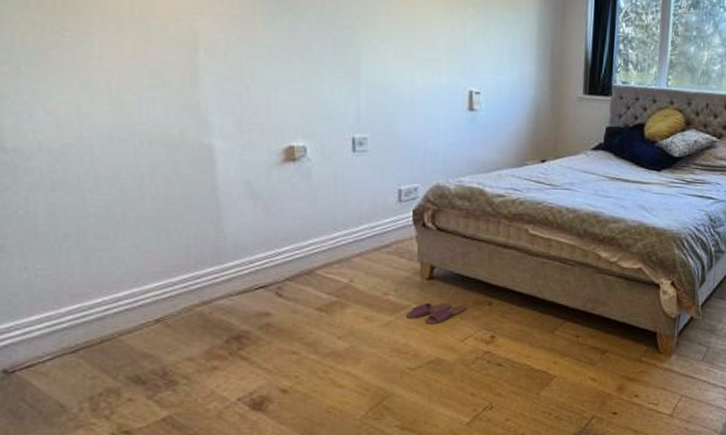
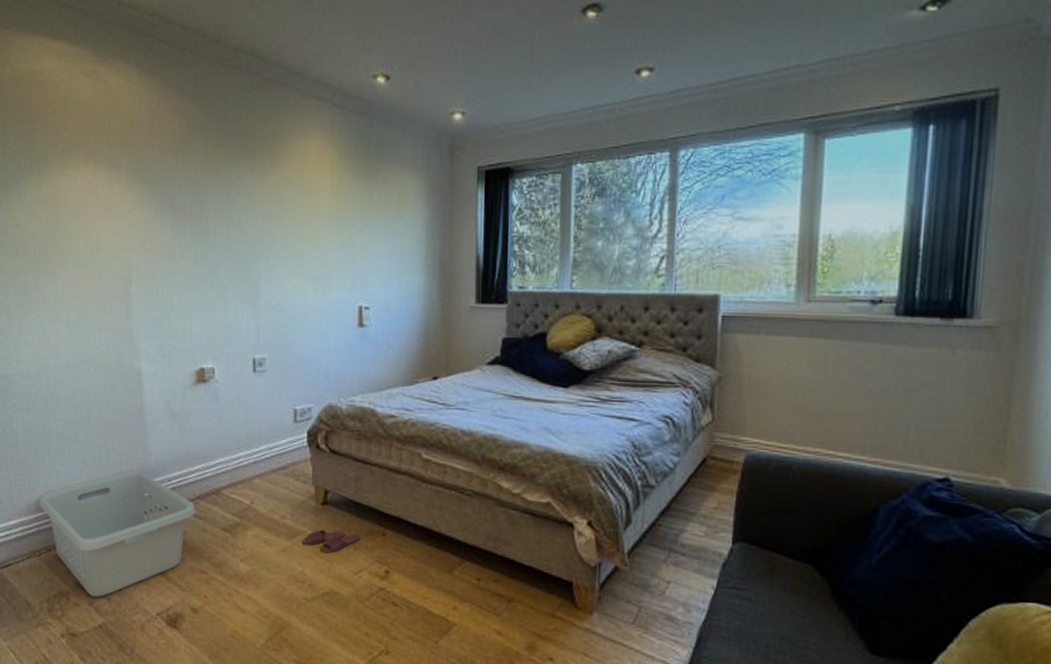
laundry basket: none [72,254,285,390] -> present [39,471,196,597]

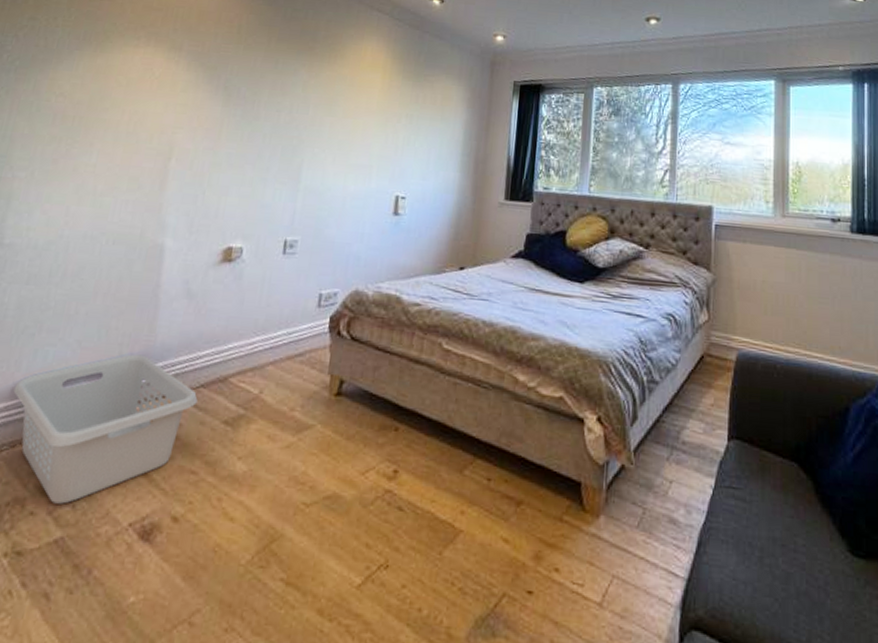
slippers: present [303,529,361,553] -> none [309,423,373,451]

